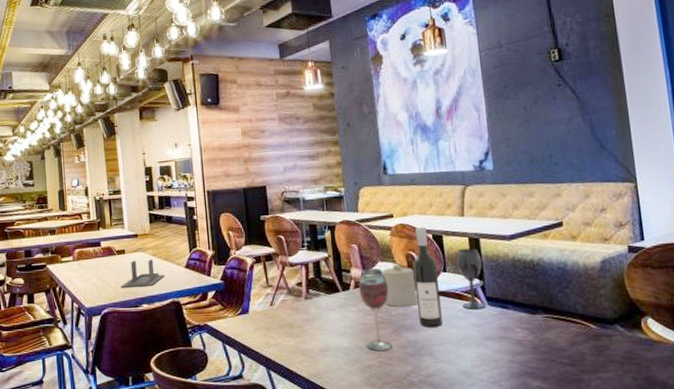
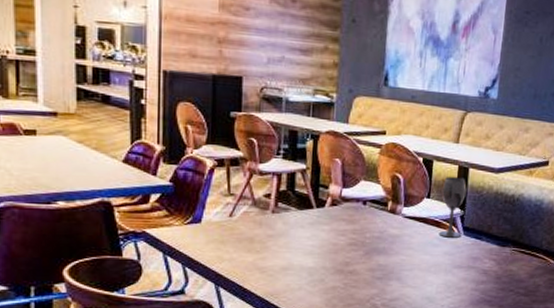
napkin holder: present [120,259,165,288] -> none [26,145,94,180]
wineglass: present [358,268,392,351] -> none [334,186,368,272]
candle: present [382,264,419,307] -> none [361,184,398,229]
bottle: present [412,227,444,327] -> none [393,149,422,252]

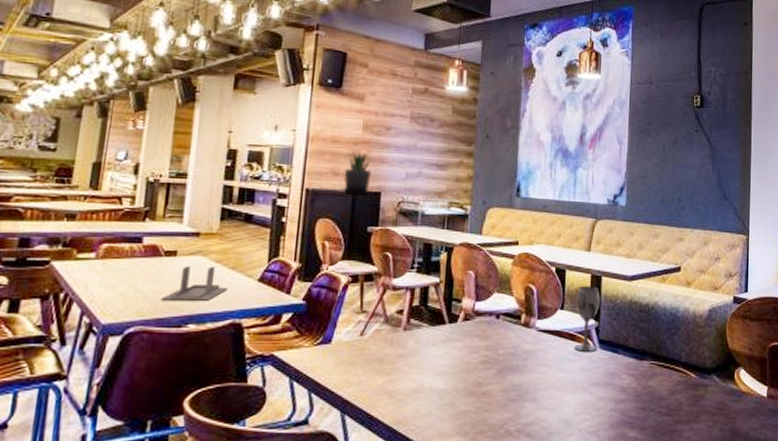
napkin holder: none [26,145,94,180] -> present [160,265,229,301]
planter: none [202,30,231,80] -> present [344,149,372,196]

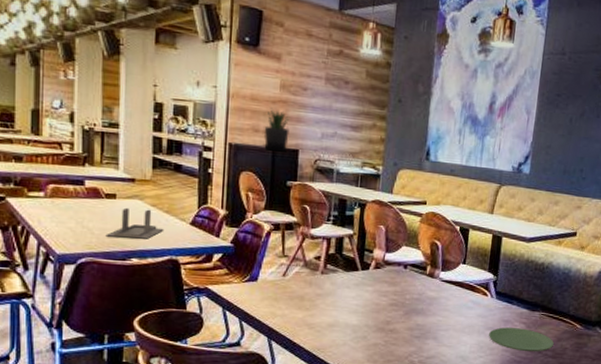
wine glass: present [574,286,600,352] -> none [473,245,500,302]
plate: none [594,382,667,410] -> present [489,327,554,352]

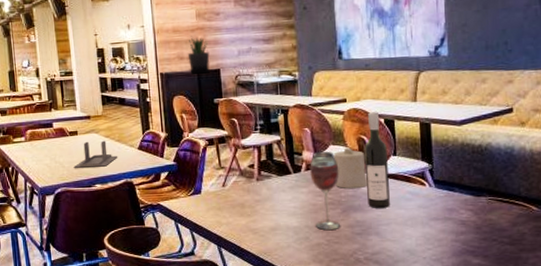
wineglass: none [376,251,408,331] -> present [310,151,340,230]
candle: none [401,250,436,292] -> present [333,147,368,188]
bottle: none [431,218,458,314] -> present [363,112,391,208]
plate: present [489,327,554,352] -> none [434,216,509,241]

